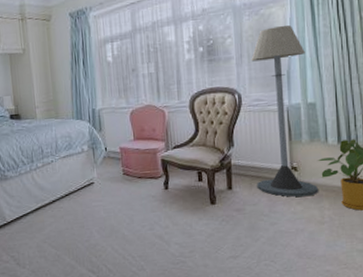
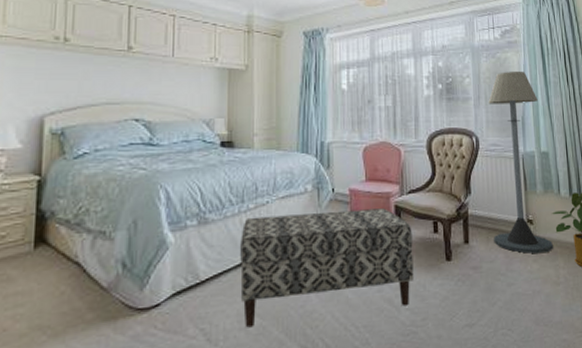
bench: none [33,162,181,256] -> present [240,208,414,328]

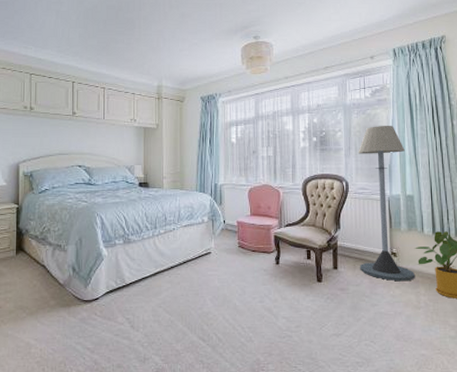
bench: present [240,208,414,328] -> none [154,238,290,321]

